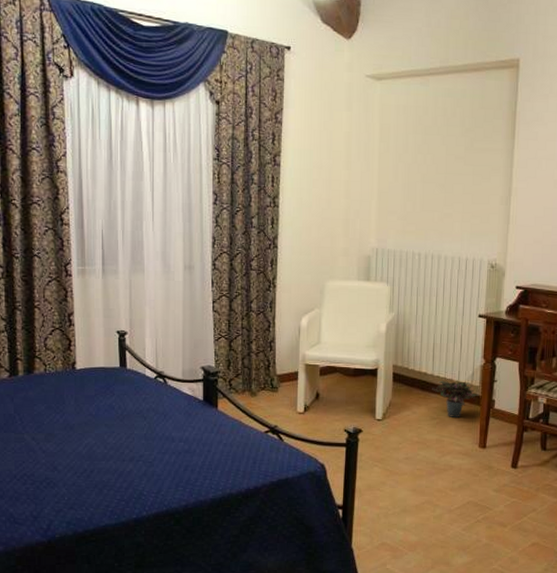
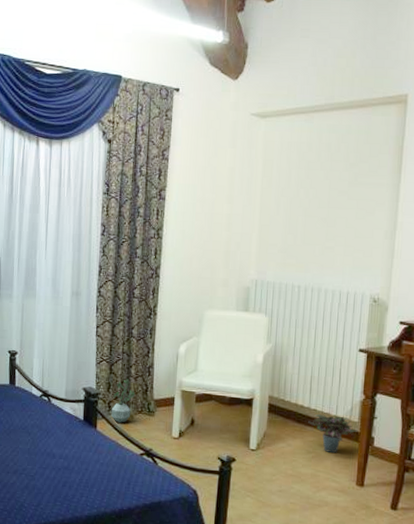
potted plant: none [232,355,258,401] -> present [111,379,136,423]

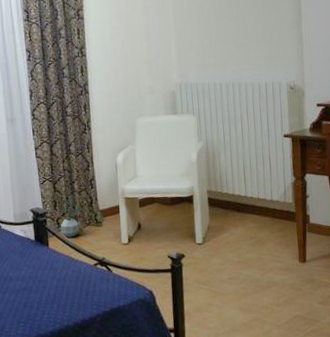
potted plant: present [308,413,357,453] -> none [247,200,293,235]

